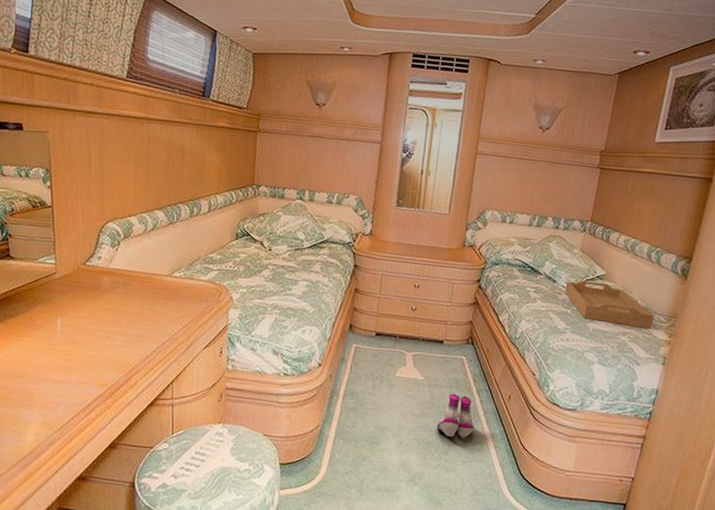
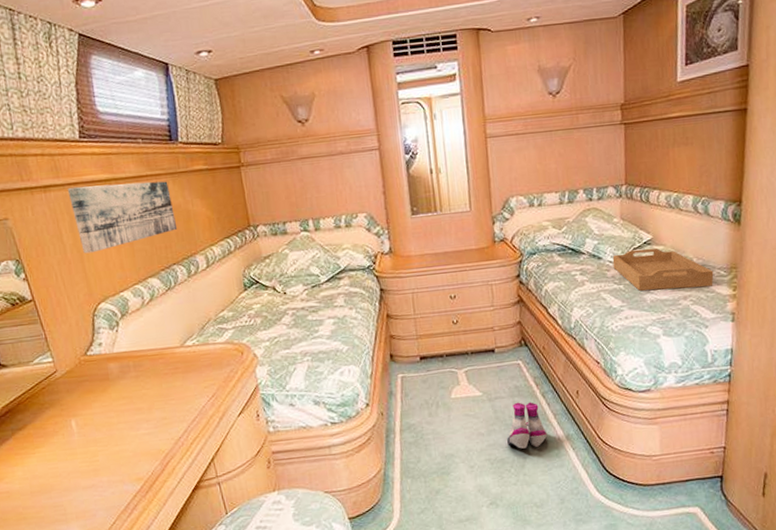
wall art: none [105,117,192,178] -> present [67,181,178,254]

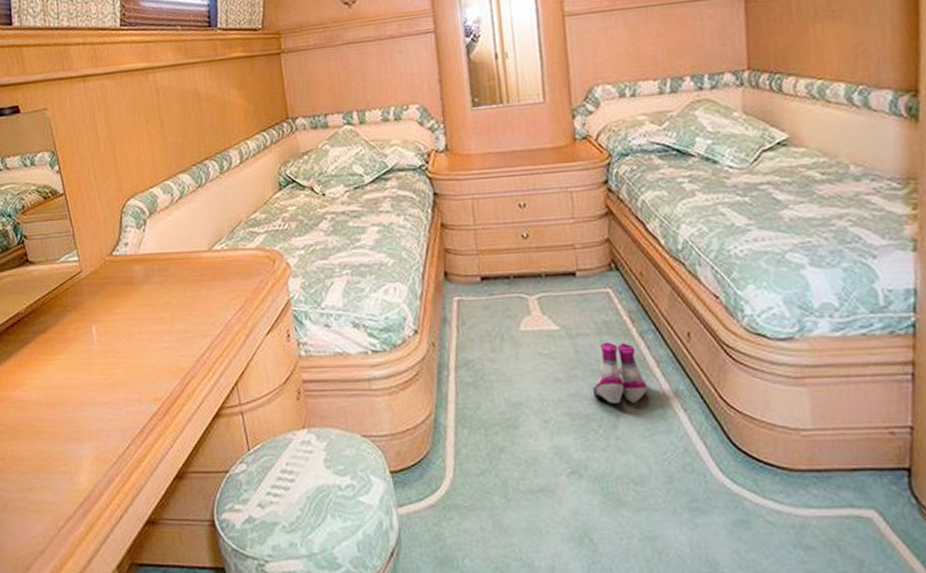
wall art: present [67,181,178,254] -> none [105,69,212,146]
serving tray: present [612,248,714,291] -> none [733,150,882,206]

